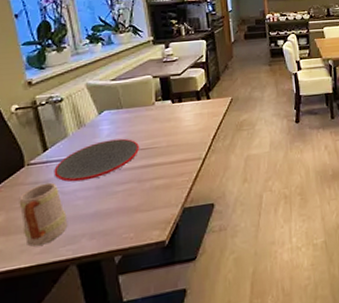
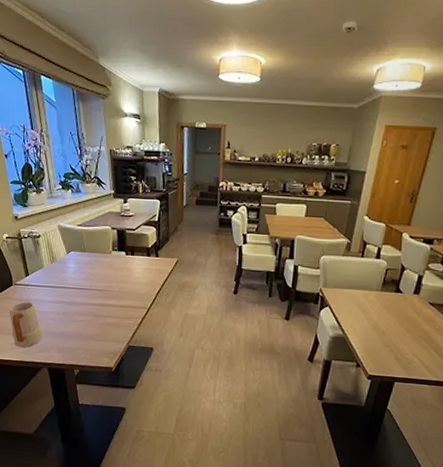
plate: present [54,138,139,182] -> none [33,276,97,306]

